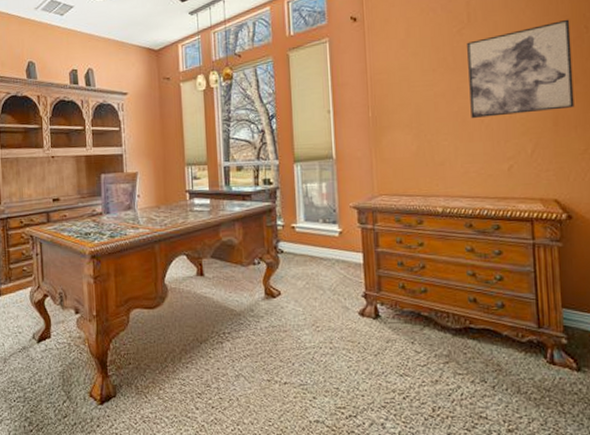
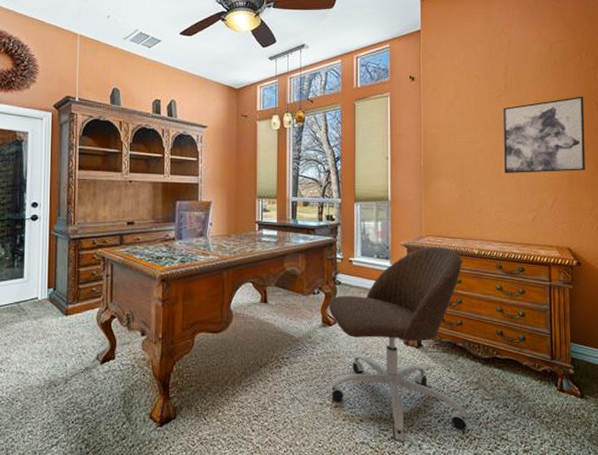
office chair: none [271,207,439,422] -> present [329,247,468,443]

